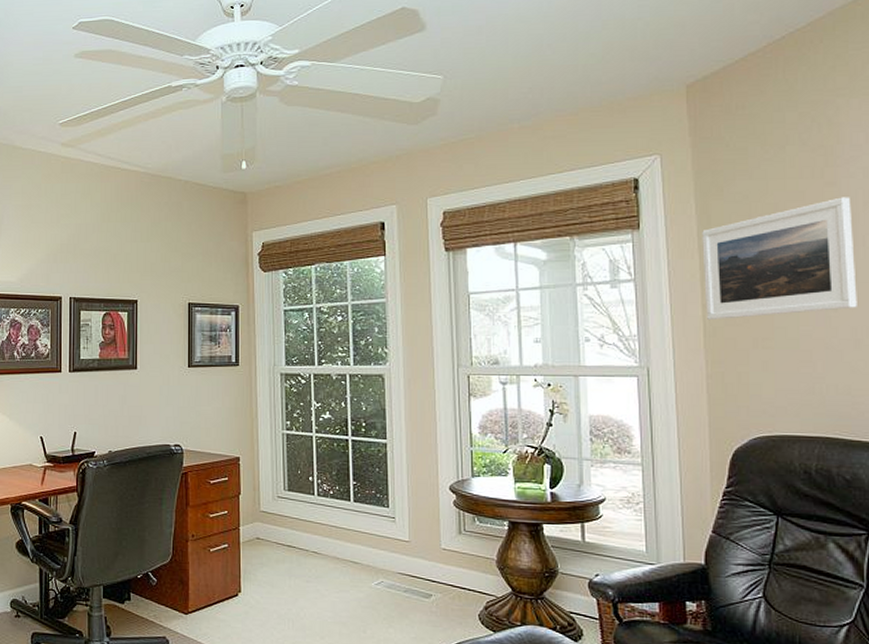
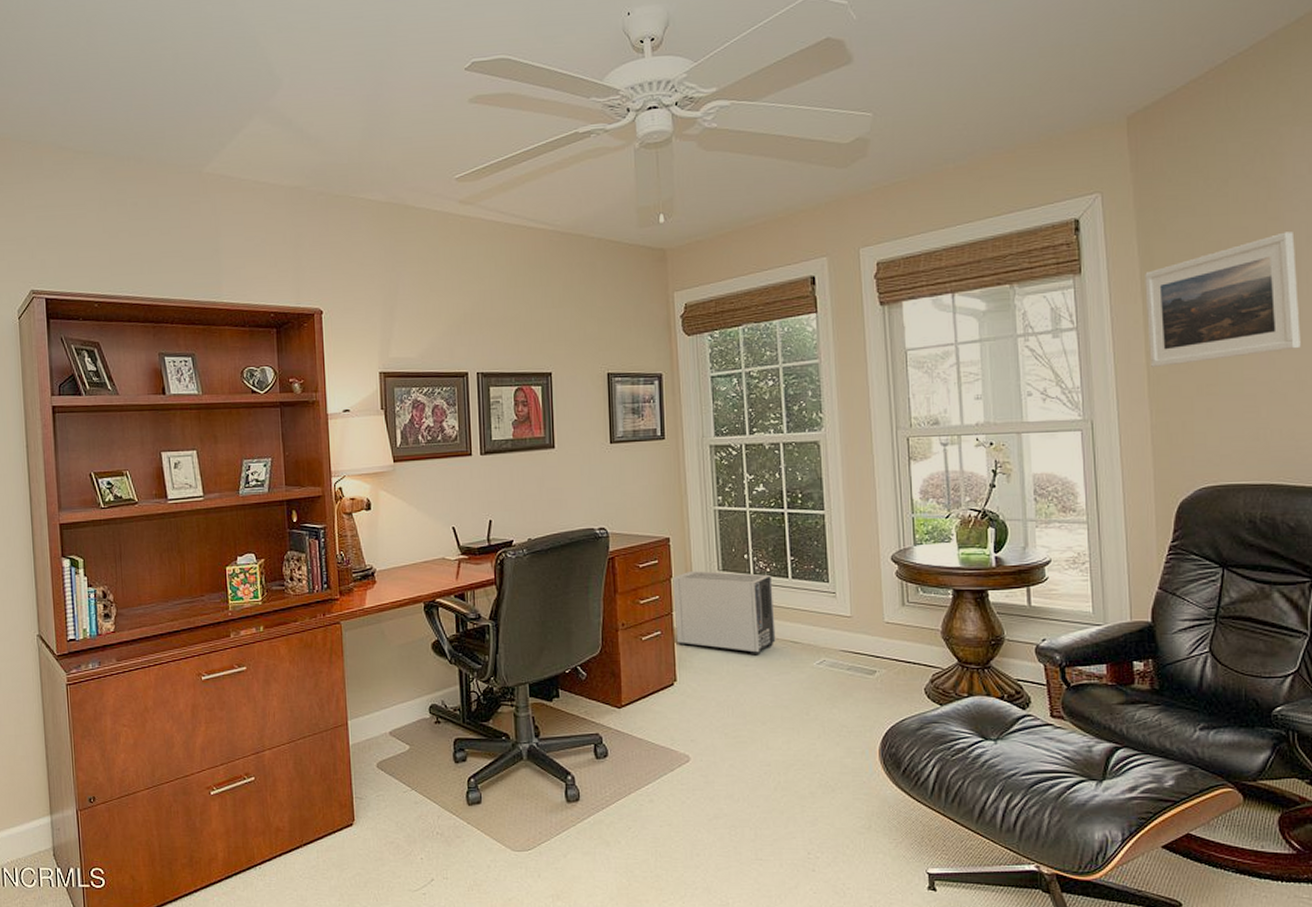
air purifier: none [241,489,336,573] -> present [673,570,776,656]

